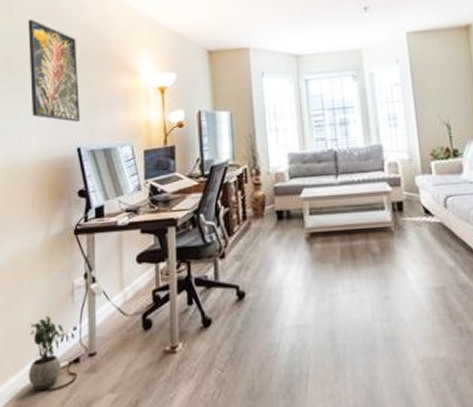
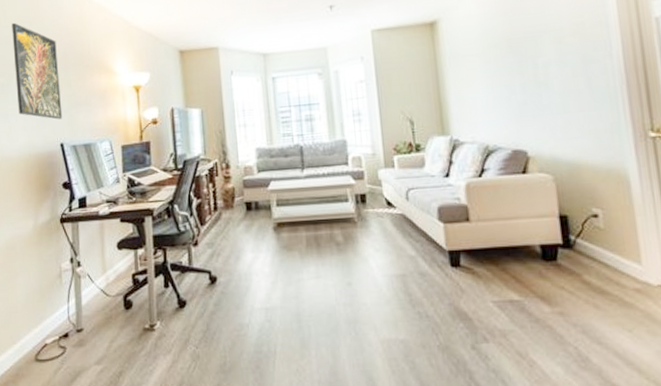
potted plant: present [28,316,78,391] -> none [22,296,66,361]

